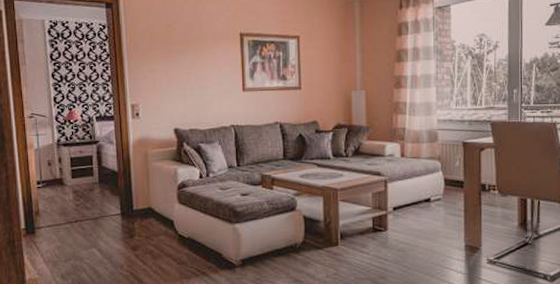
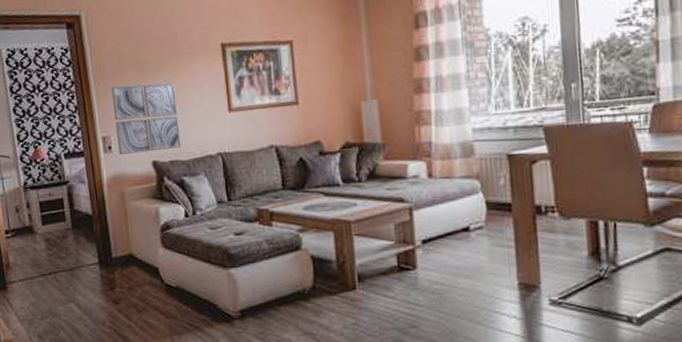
wall art: none [142,61,200,121] -> present [111,83,181,155]

